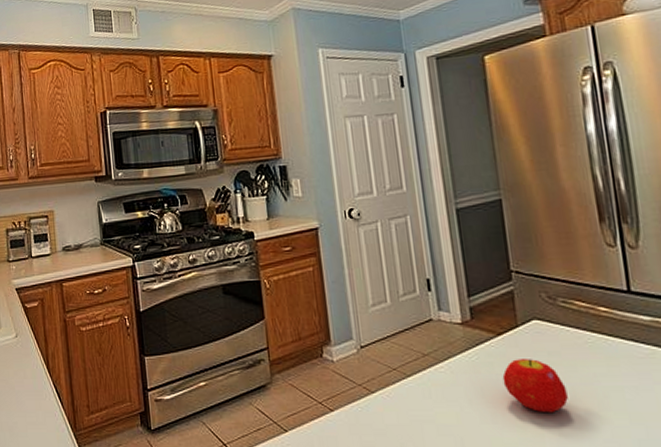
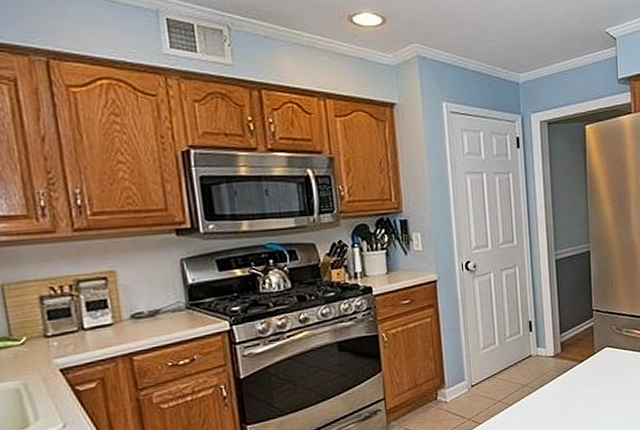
fruit: present [502,359,568,413] -> none [581,378,624,418]

